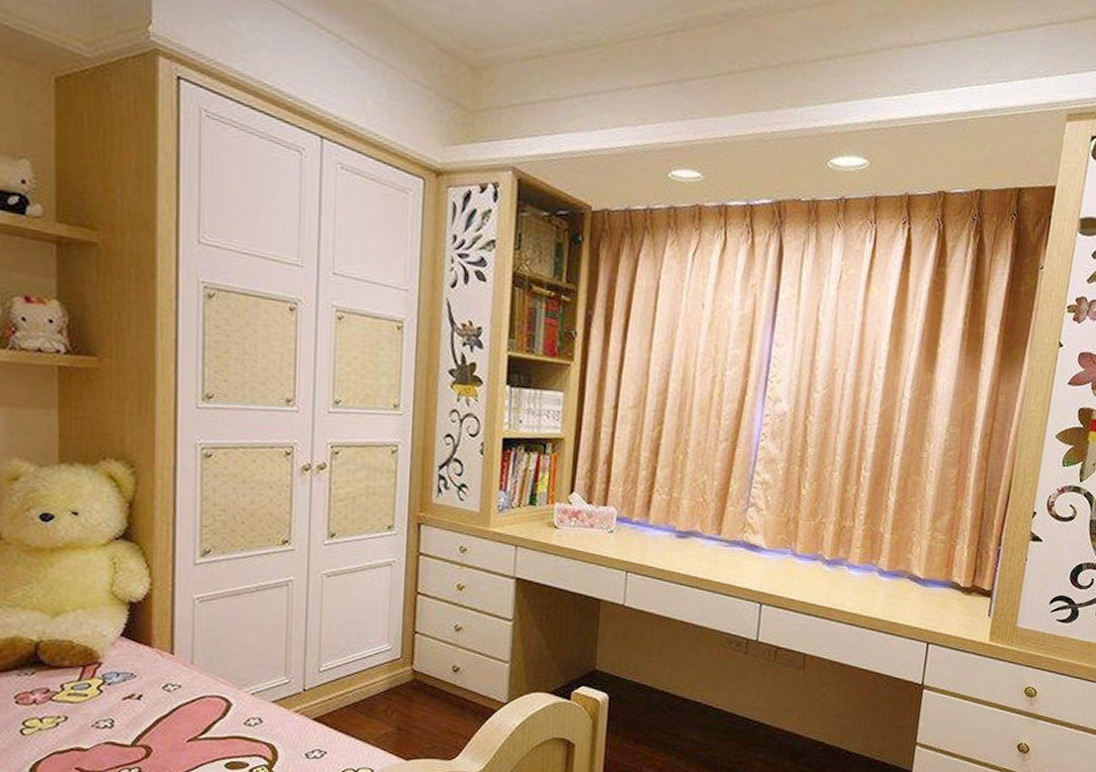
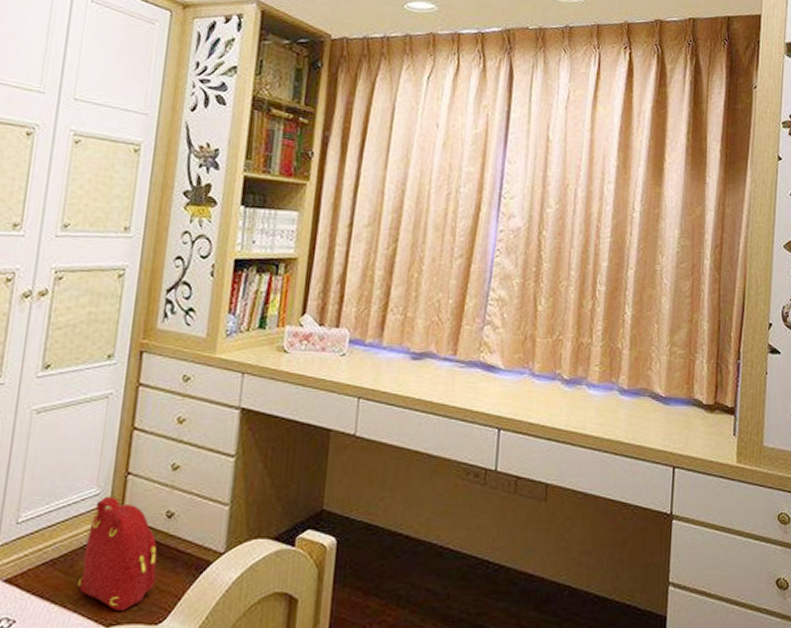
backpack: none [379,651,447,747] -> present [78,496,158,610]

